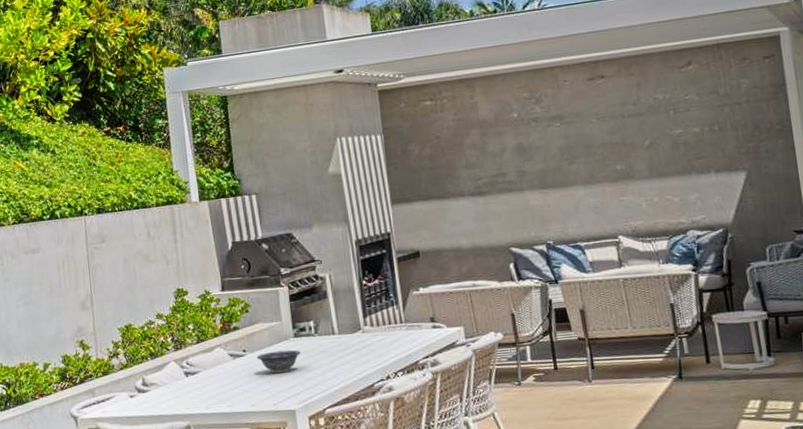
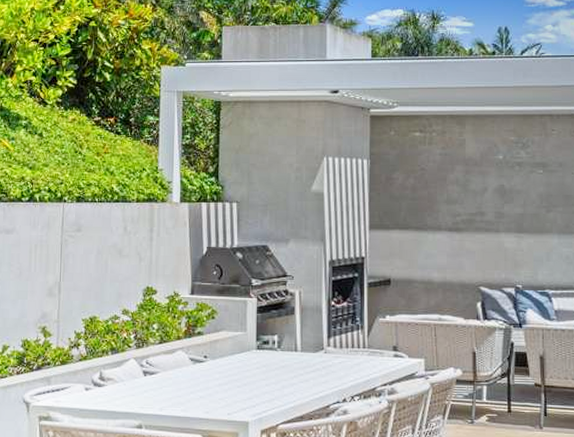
decorative bowl: present [256,349,301,374] -> none [216,361,261,384]

